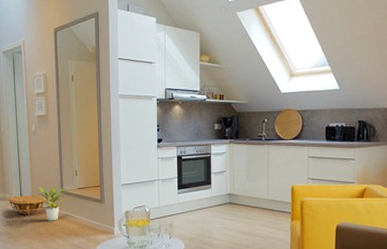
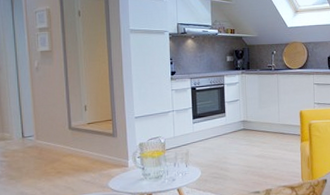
basket: present [8,196,45,215] -> none [7,133,51,155]
potted plant: present [32,187,67,221] -> none [35,123,76,159]

